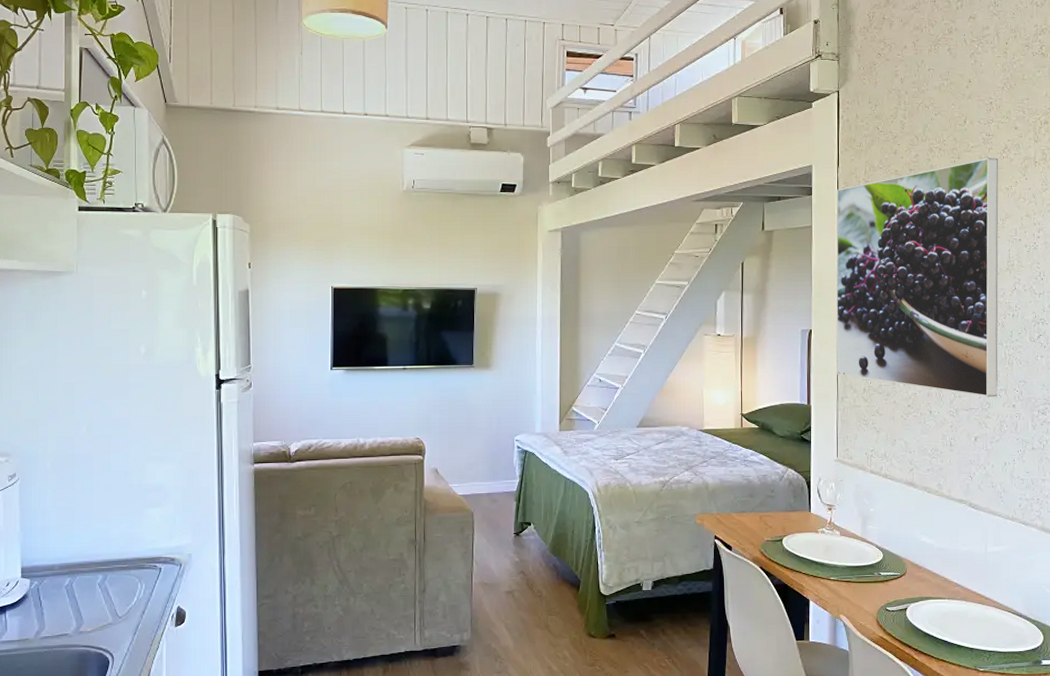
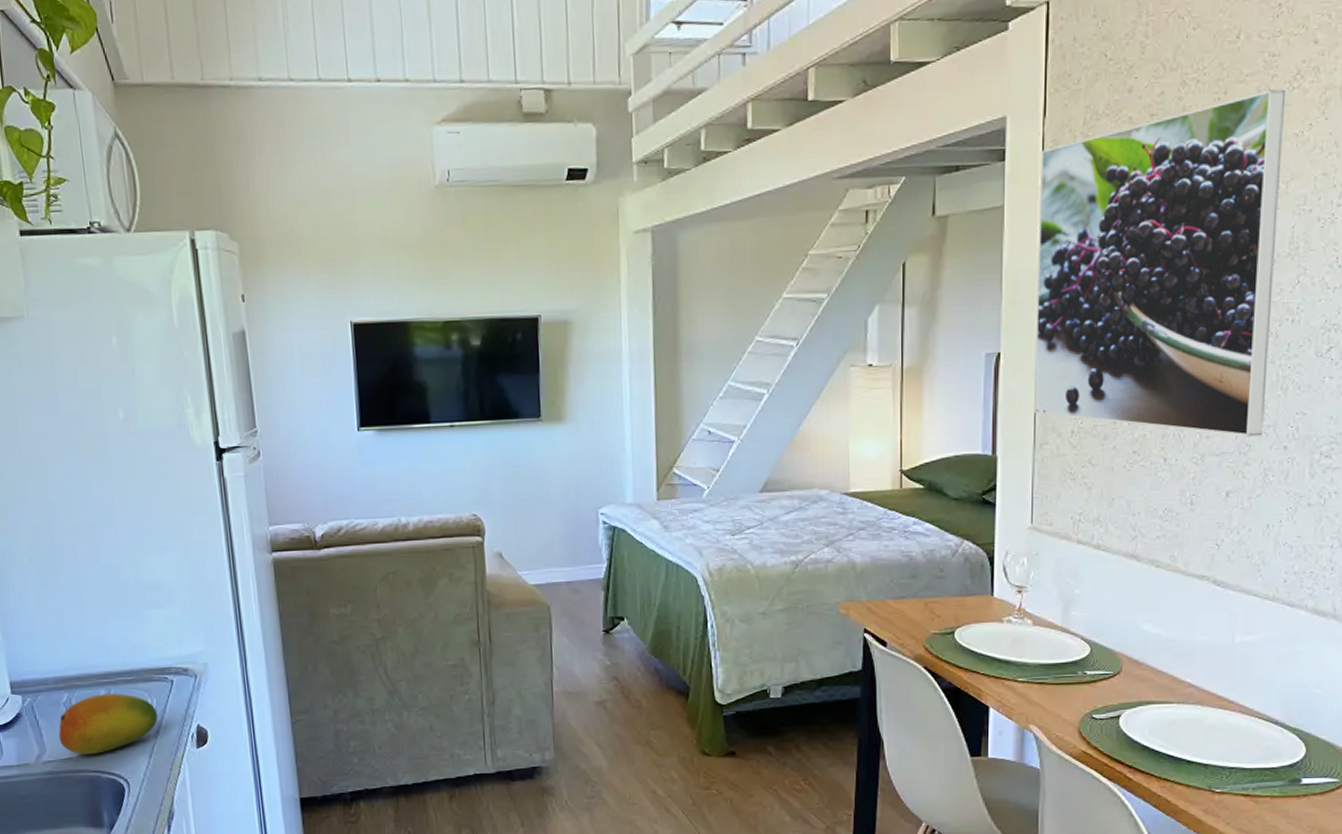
fruit: none [57,579,144,631] -> present [58,694,158,754]

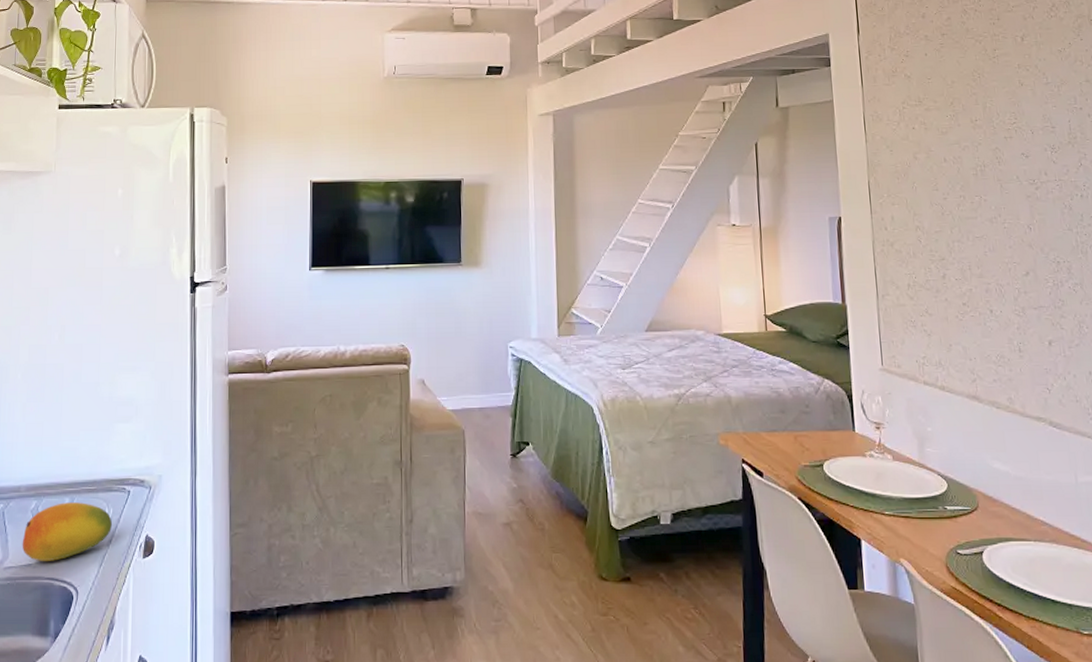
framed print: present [1033,89,1286,437] -> none [858,17,1073,293]

